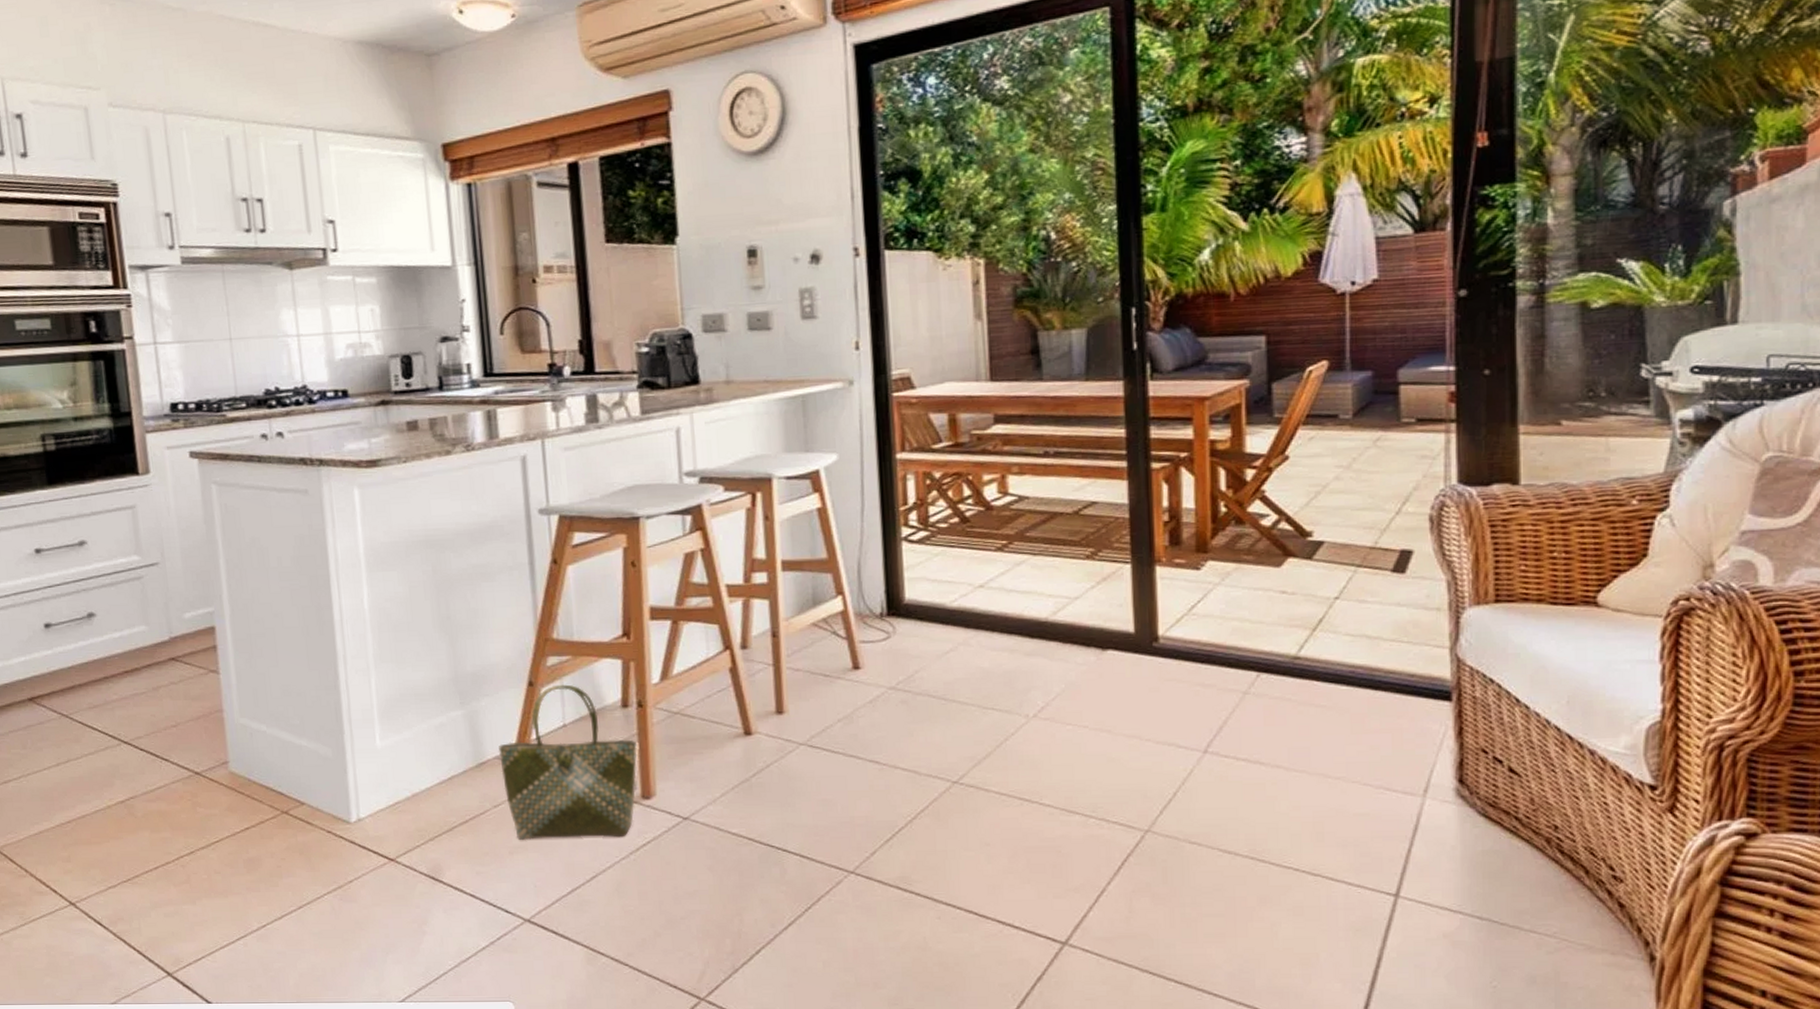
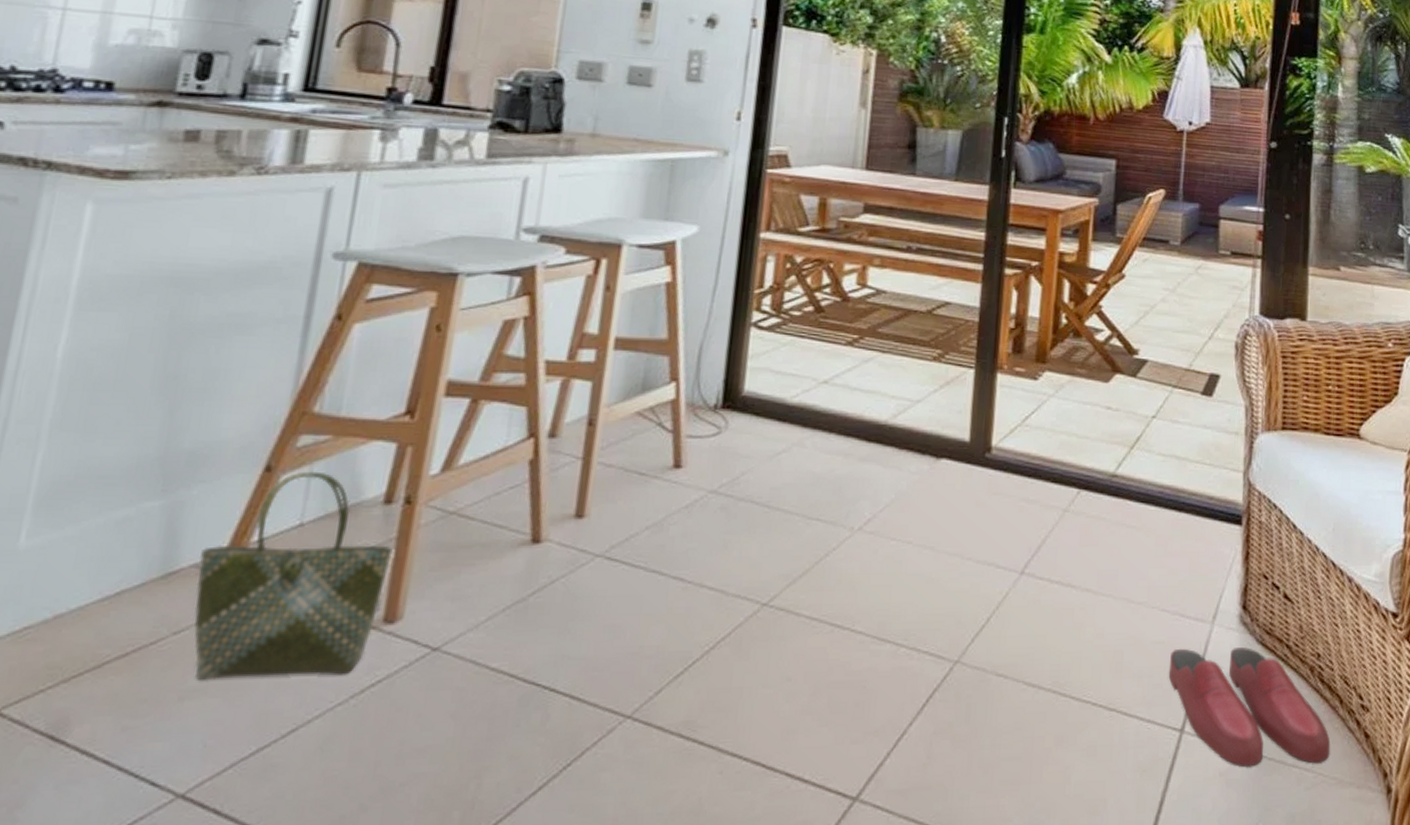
slippers: none [1376,819,1576,930] -> present [1168,647,1331,766]

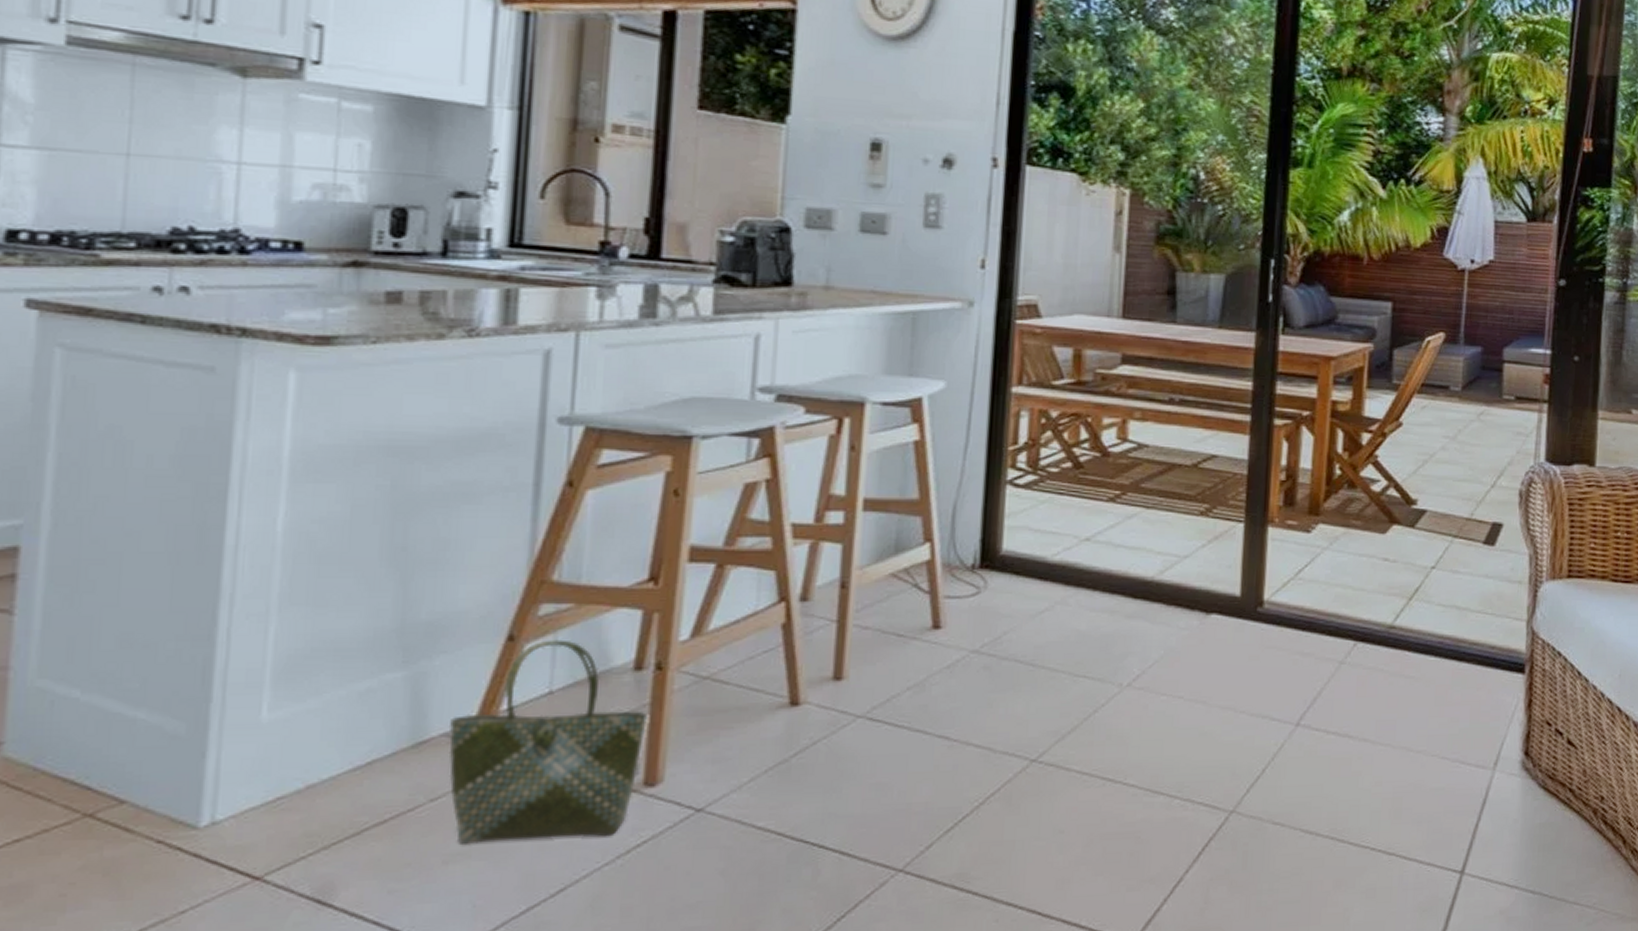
slippers: present [1168,647,1331,766] -> none [1448,792,1613,905]

